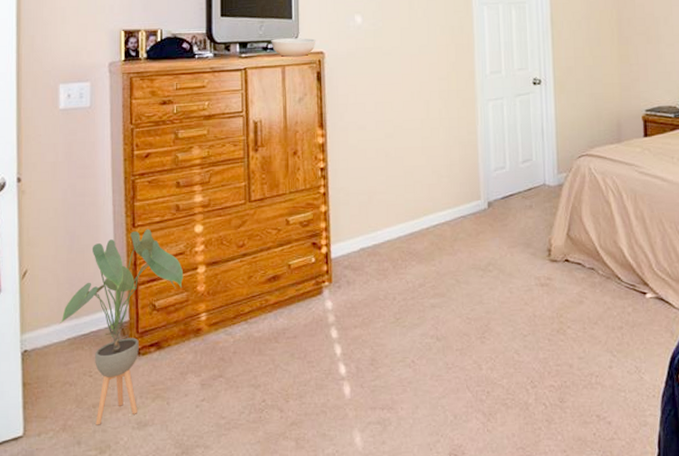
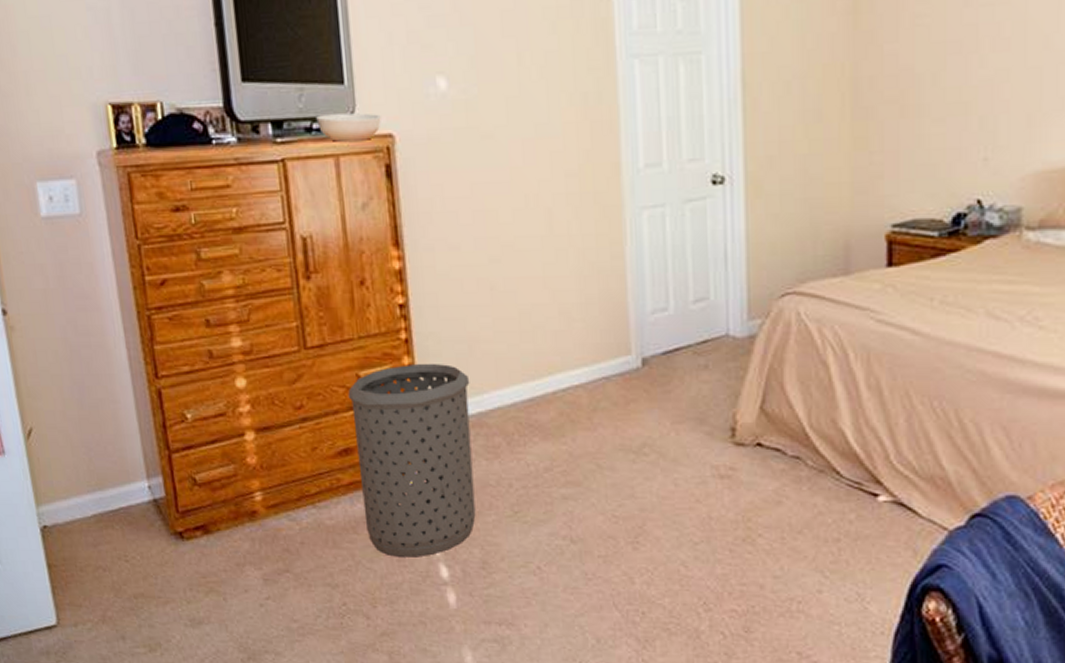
house plant: present [59,229,184,425] -> none [79,381,228,619]
laundry basket: none [279,210,368,359] -> present [348,364,476,557]

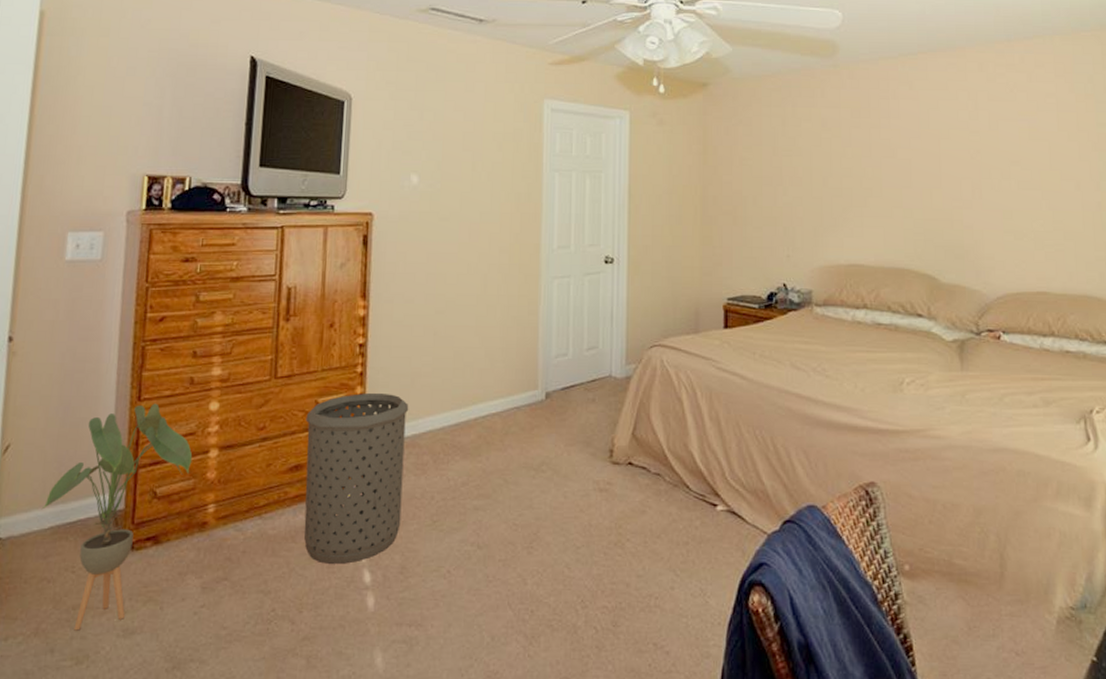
house plant: none [79,381,228,619] -> present [41,403,193,631]
bowl: present [316,113,383,143] -> none [314,195,366,218]

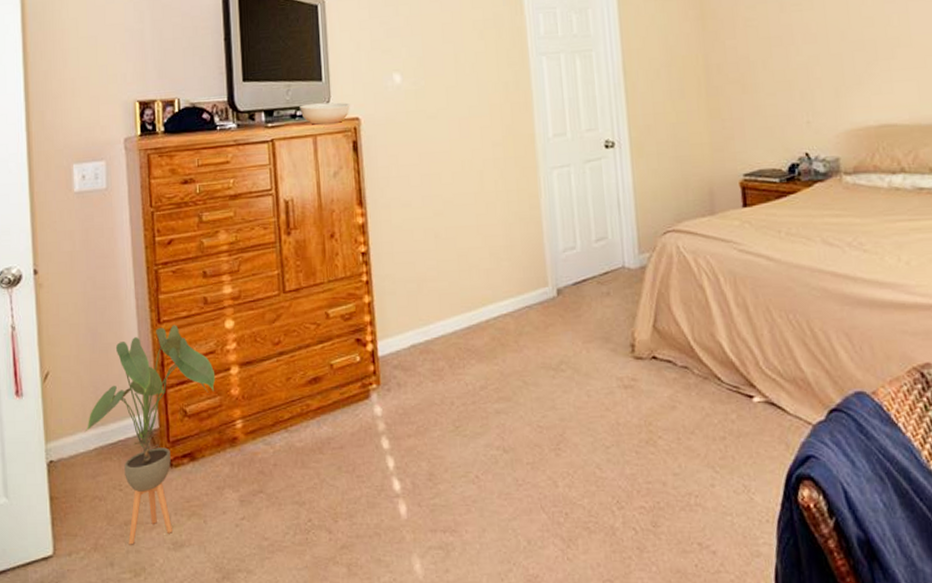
laundry basket: present [304,393,409,564] -> none [318,301,424,473]
bowl: none [314,195,366,218] -> present [300,102,351,126]

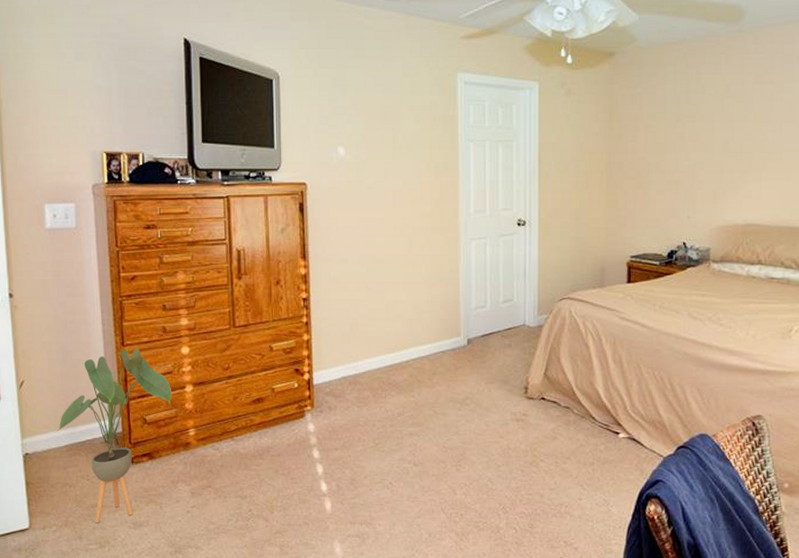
bowl: present [300,102,351,126] -> none [253,168,299,187]

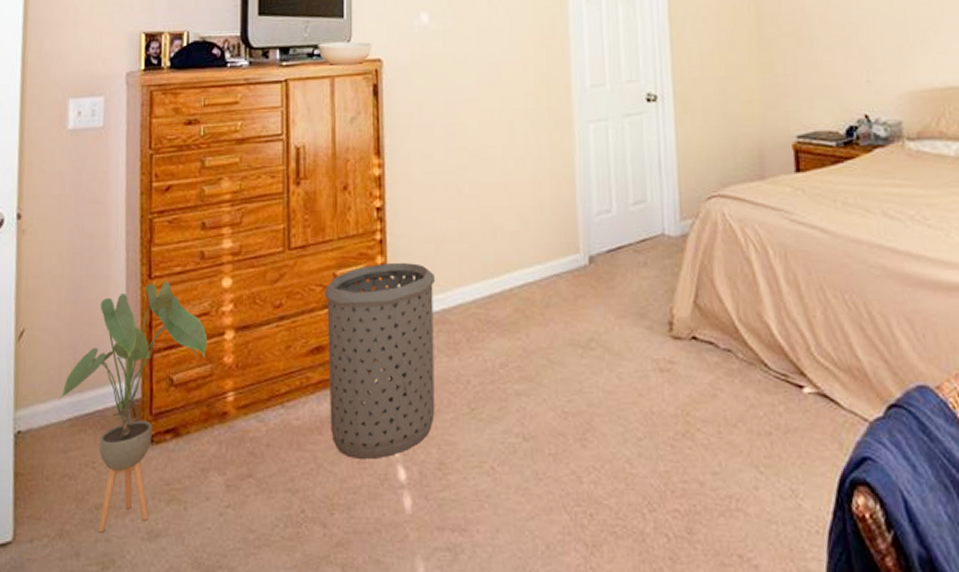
bowl: none [253,168,299,187] -> present [318,41,374,67]
laundry basket: none [263,340,350,476] -> present [324,263,436,459]

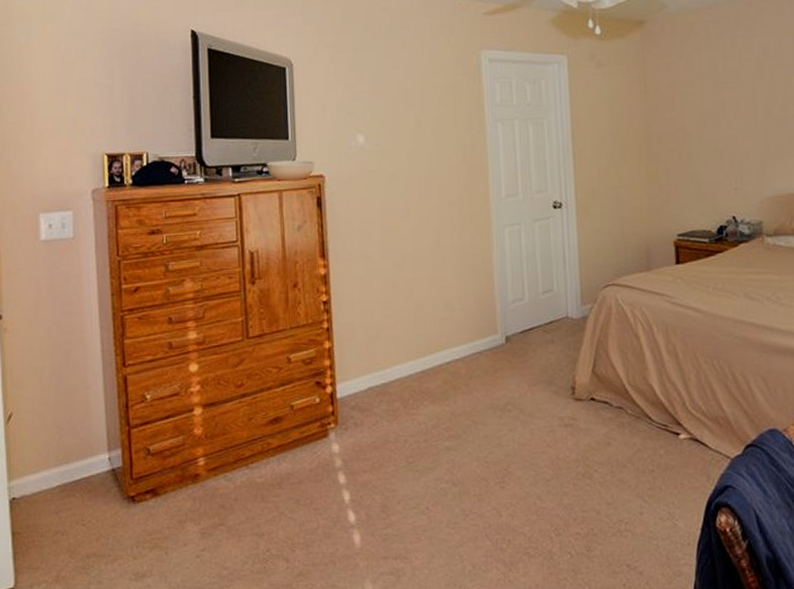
house plant: present [59,281,208,533] -> none [48,368,179,577]
laundry basket: present [324,263,436,459] -> none [280,346,378,506]

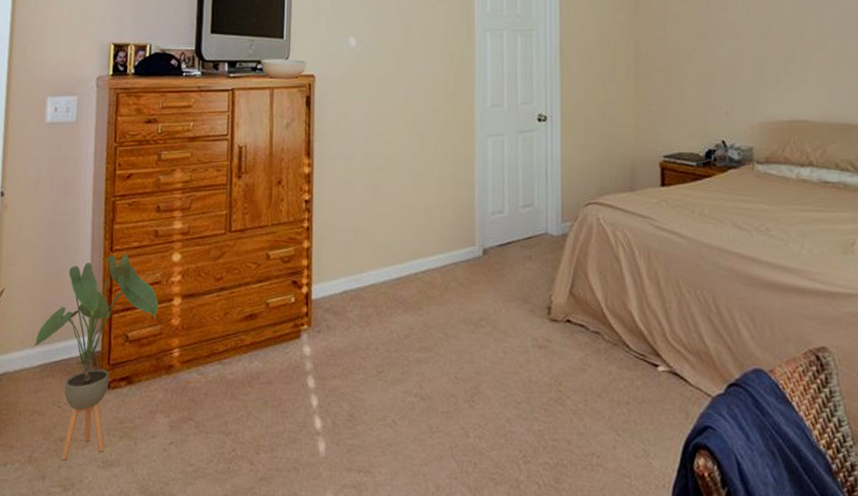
house plant: none [48,368,179,577] -> present [31,254,159,461]

